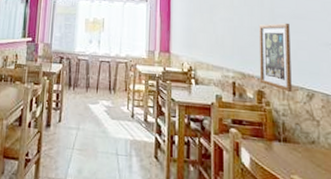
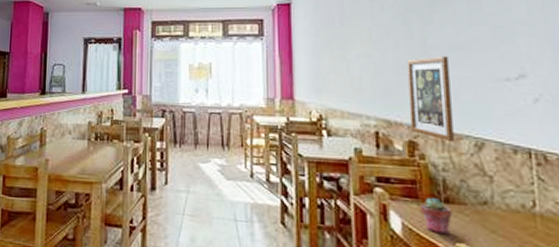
potted succulent: none [265,138,289,167] -> present [420,198,452,234]

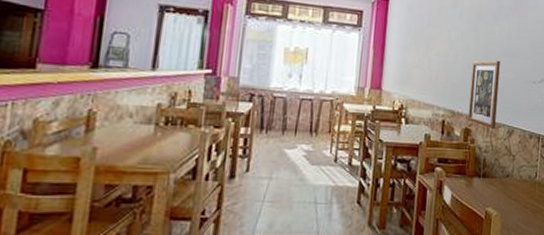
potted succulent: present [420,198,452,234] -> none [465,174,486,201]

